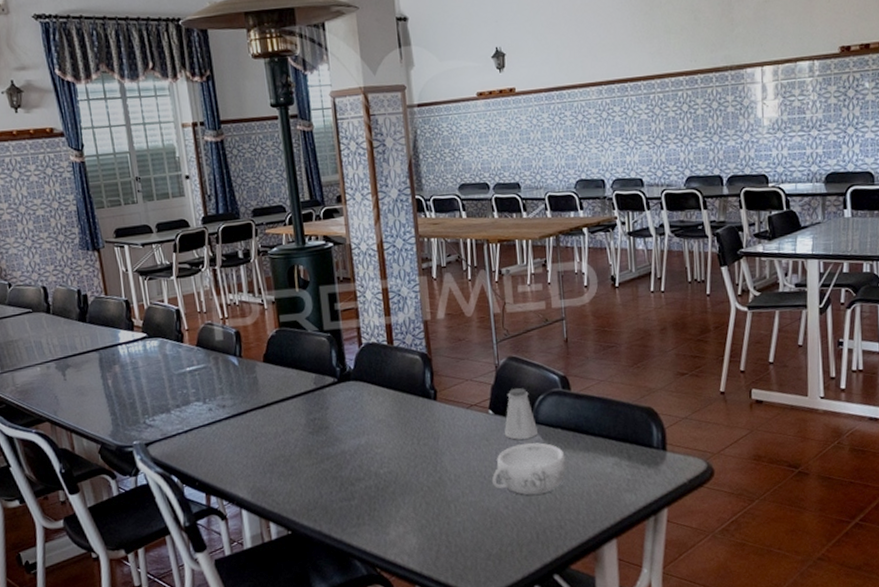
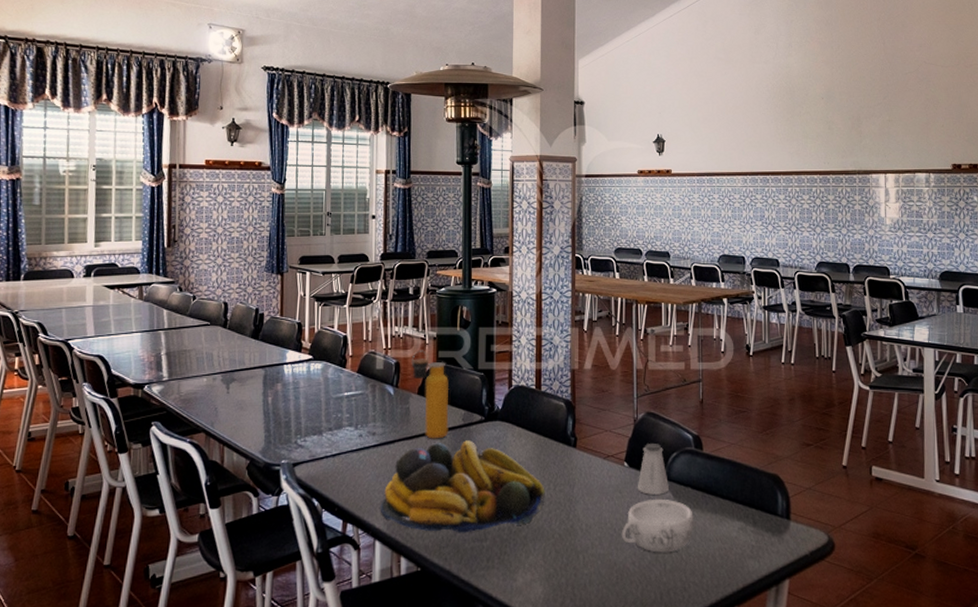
fruit bowl: none [241,403,409,496] -> present [380,440,545,533]
water bottle: none [251,316,301,406] -> present [411,350,450,439]

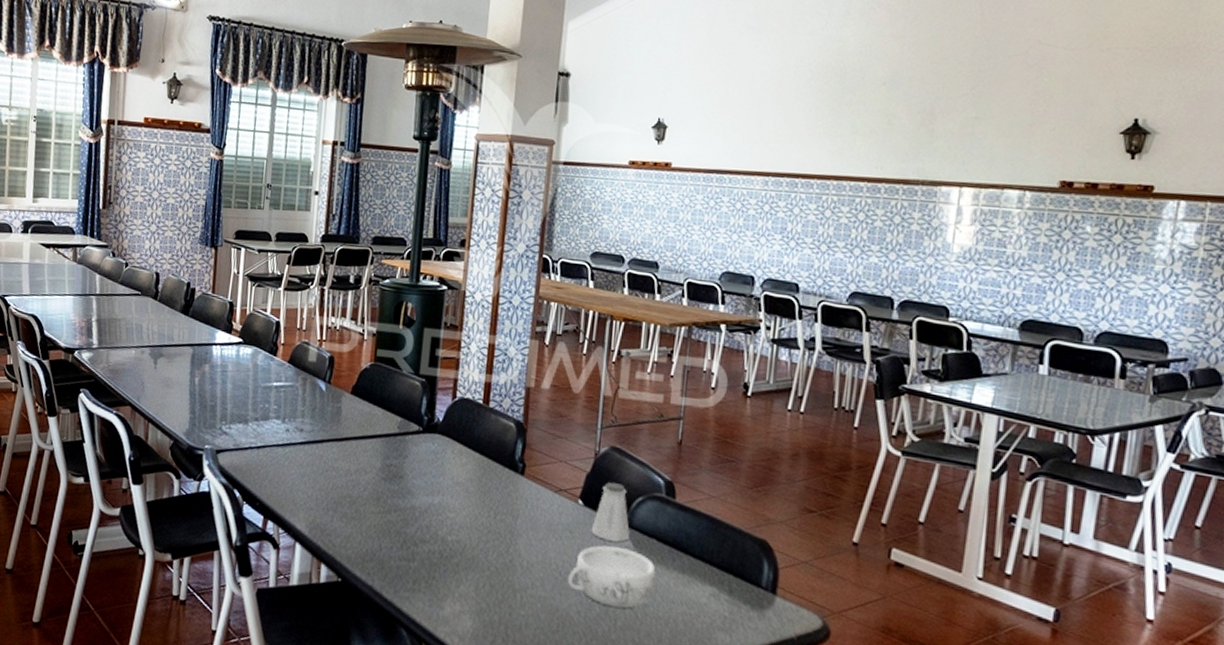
fruit bowl: present [380,440,545,533] -> none [302,448,484,552]
water bottle: present [411,350,450,439] -> none [346,345,386,445]

